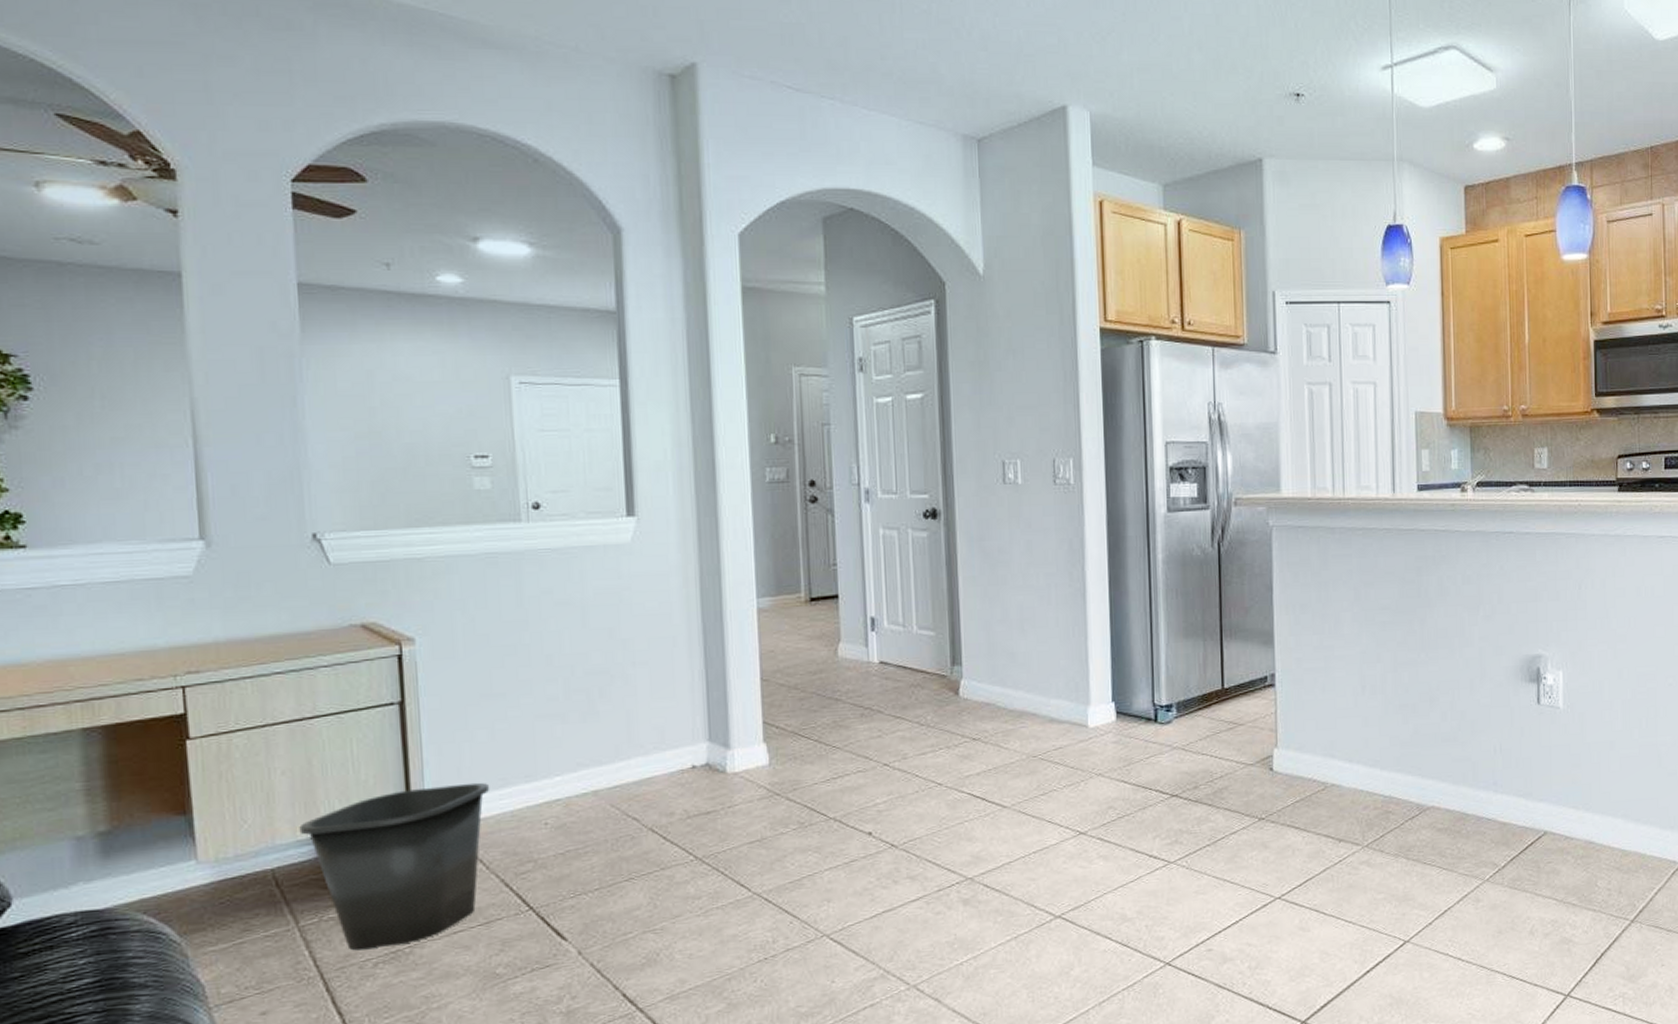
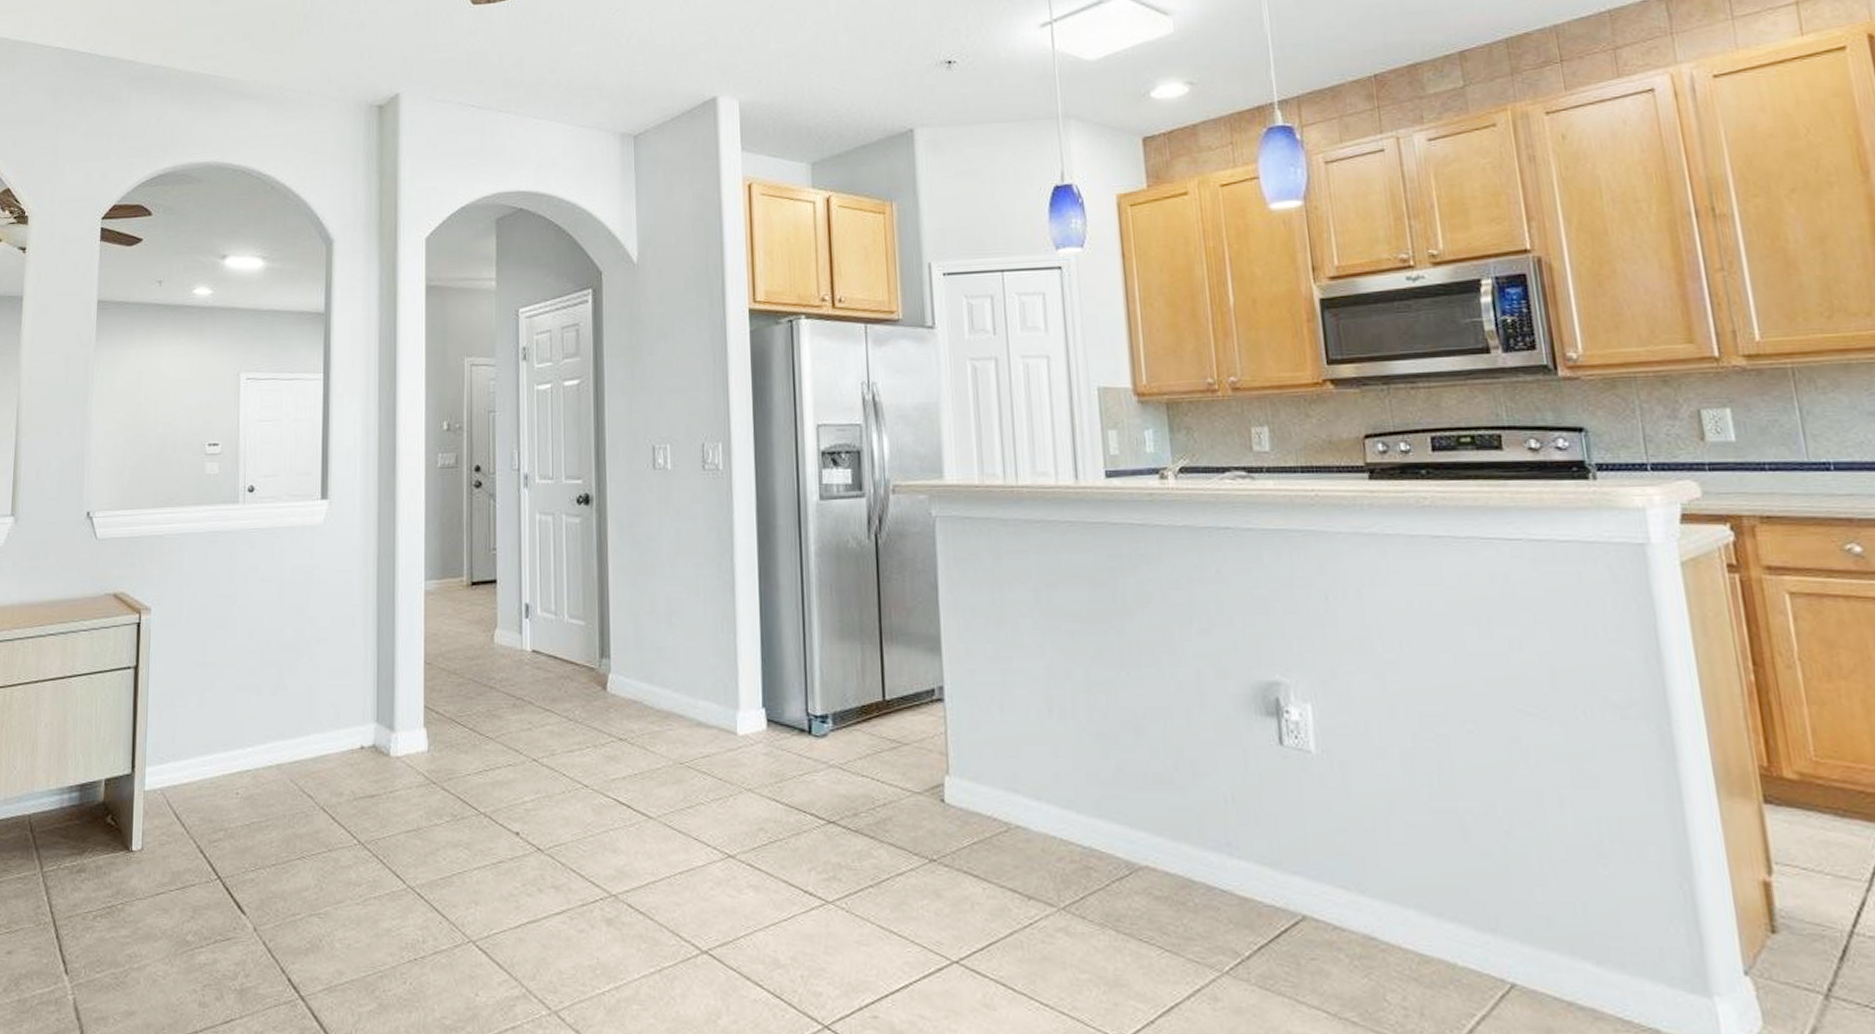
waste bin: present [299,782,490,950] -> none [52,747,196,901]

